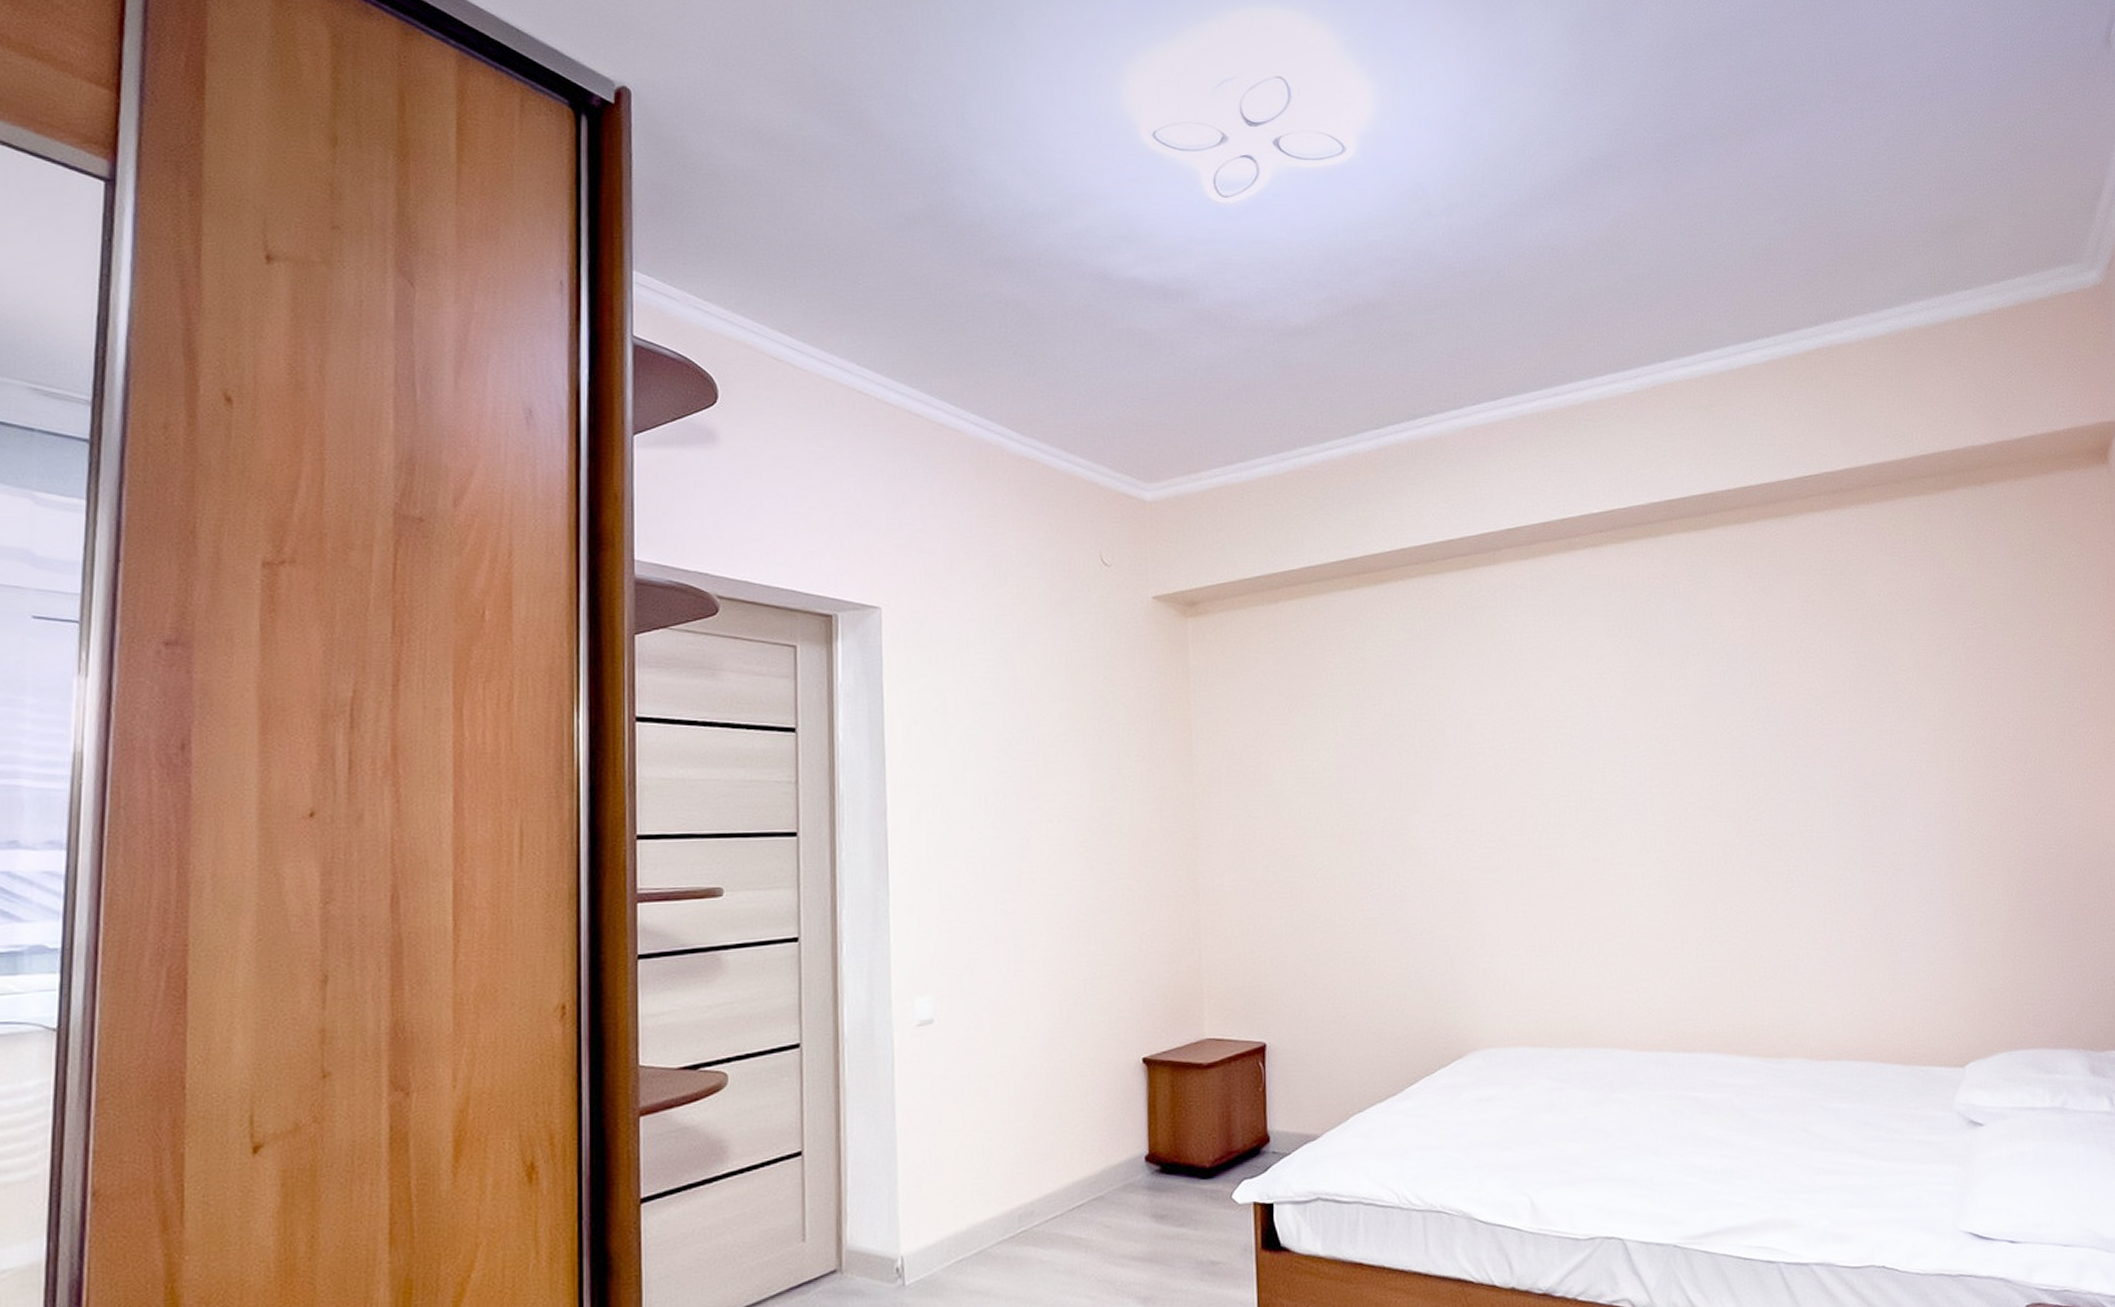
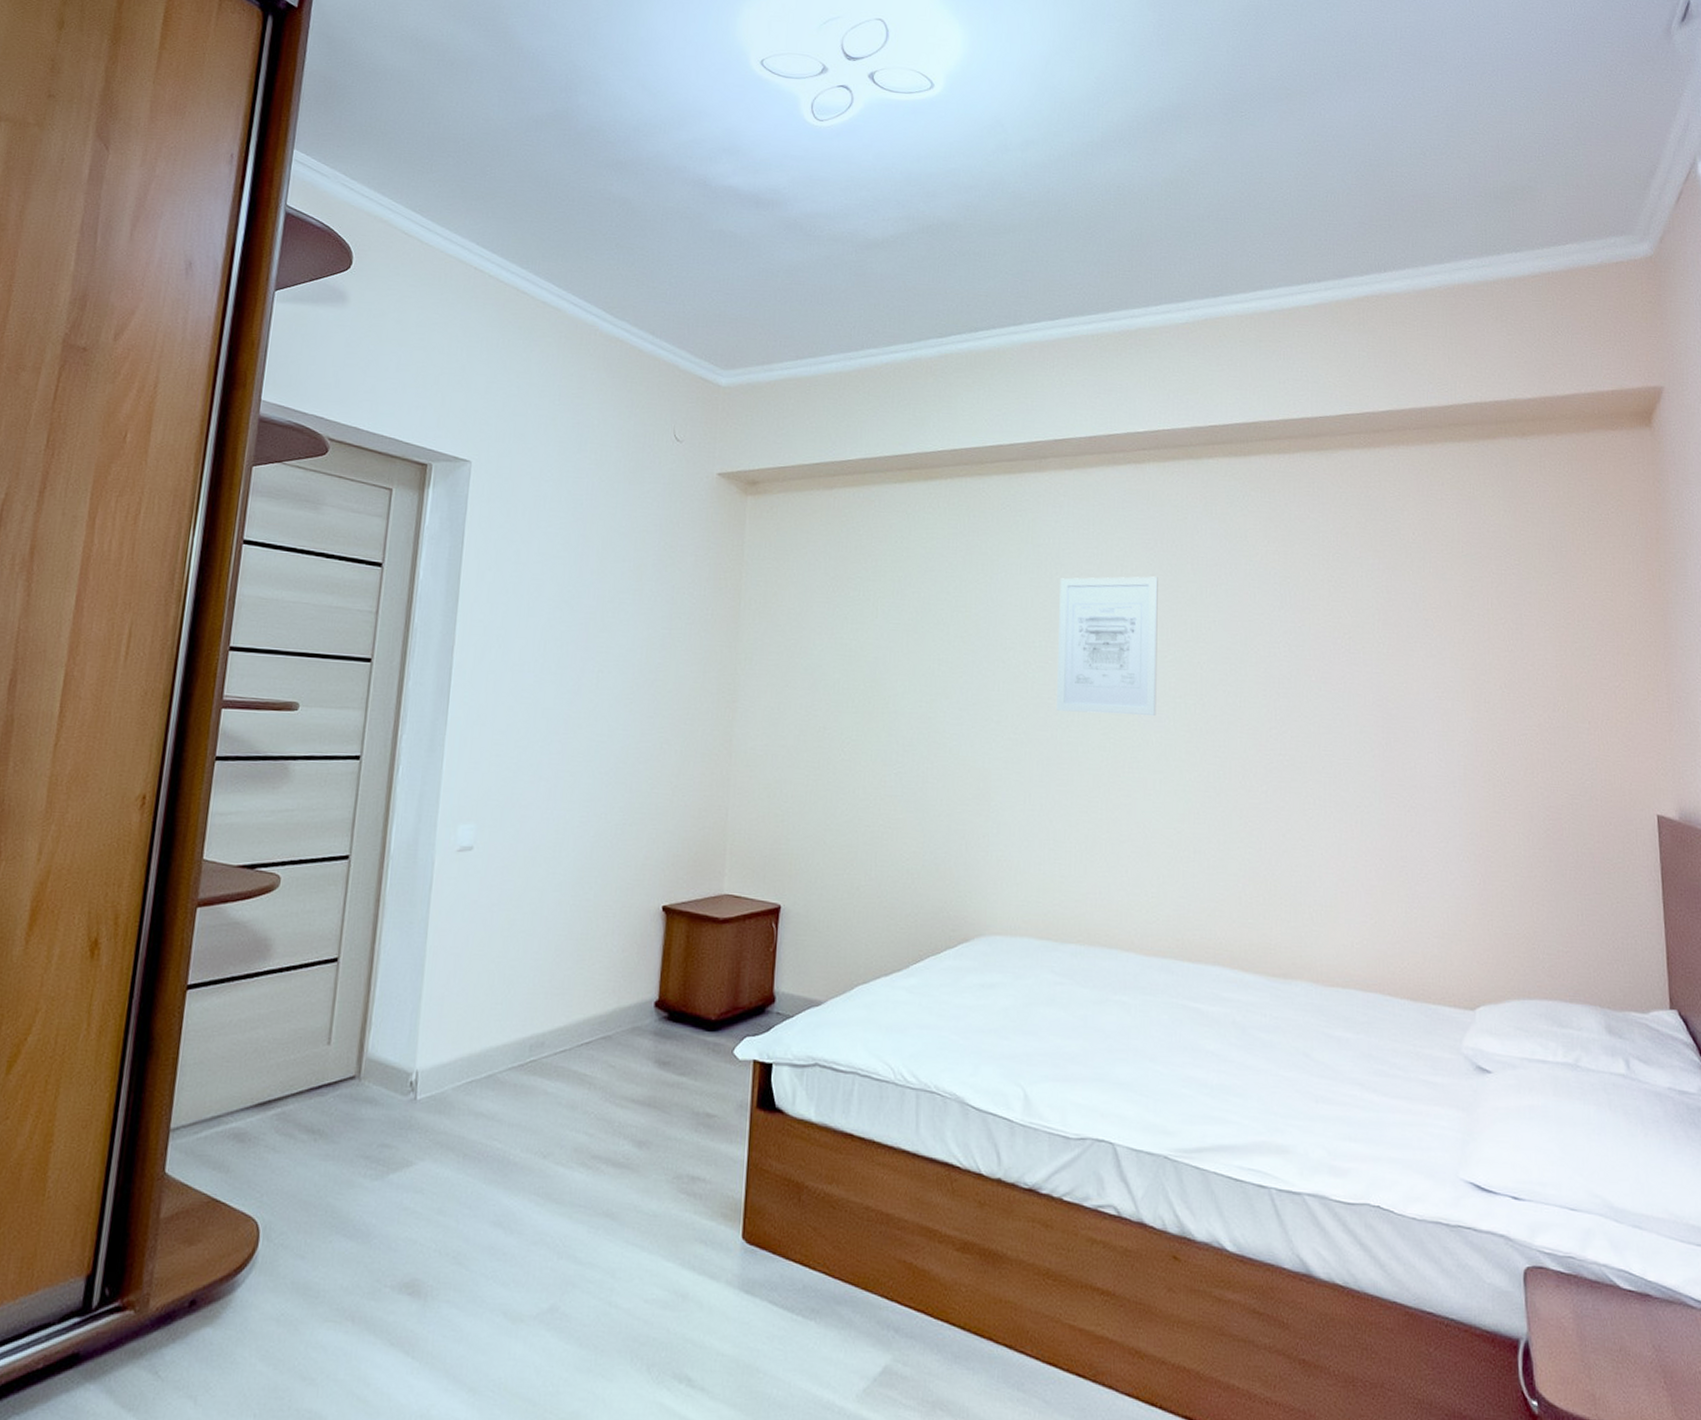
wall art: none [1525,664,1634,813] -> present [1057,576,1158,716]

